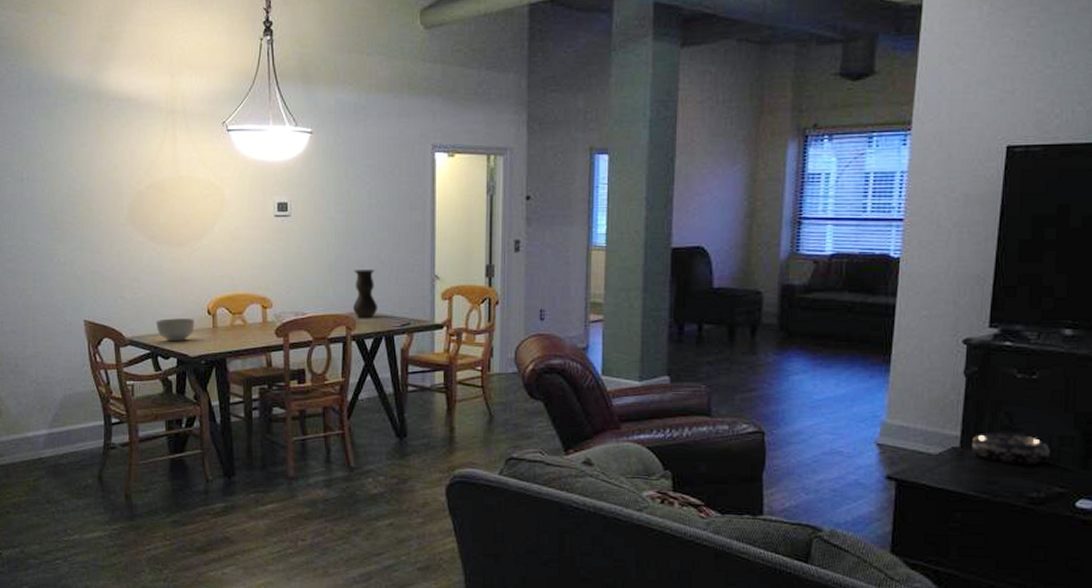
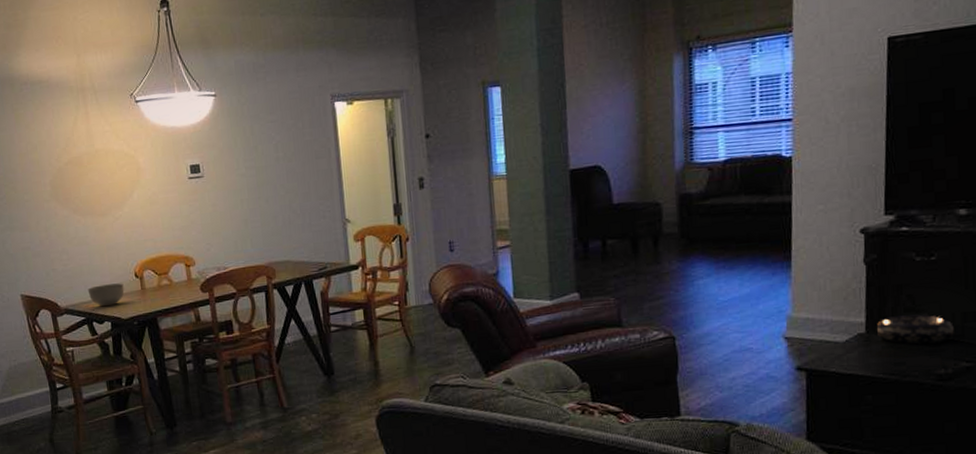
vase: present [352,270,378,319] -> none [268,220,295,268]

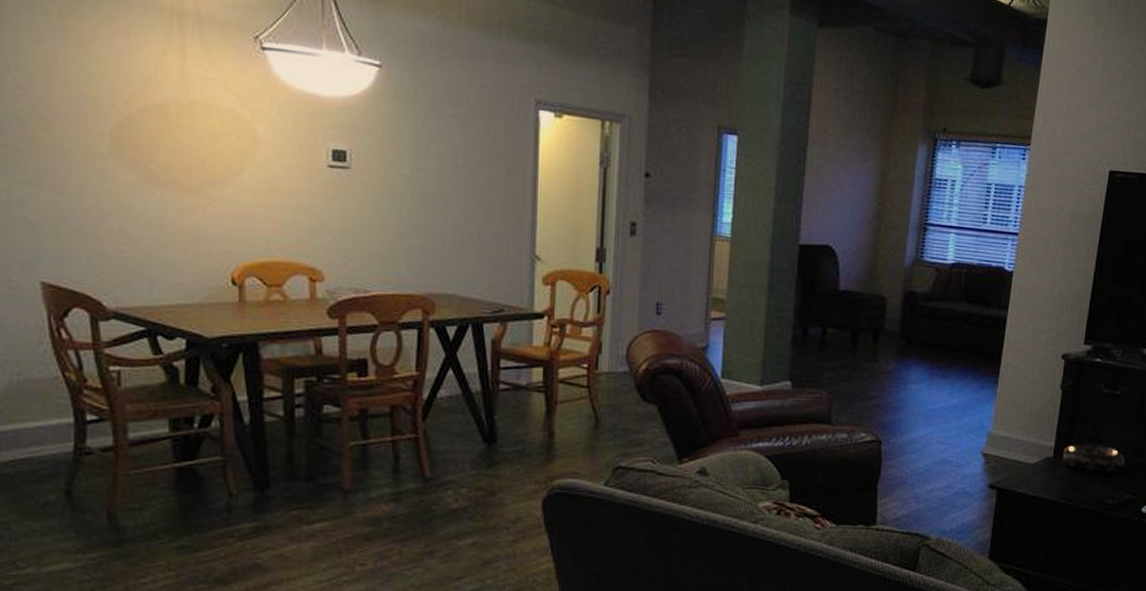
bowl: present [87,283,125,307] -> none [154,286,213,318]

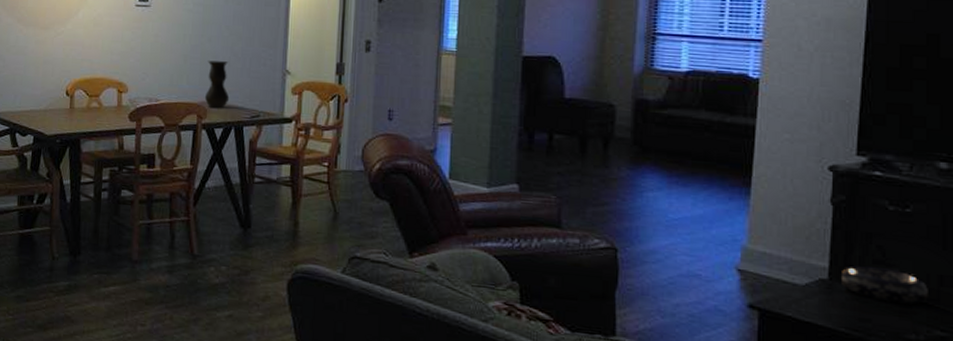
vase: none [430,242,464,303] -> present [204,61,230,109]

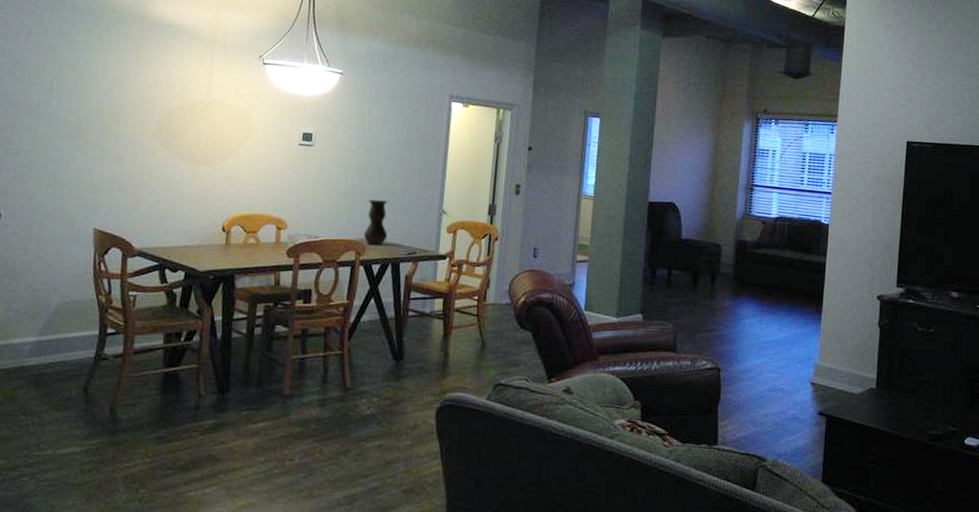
decorative bowl: present [840,266,928,305] -> none [884,376,944,407]

